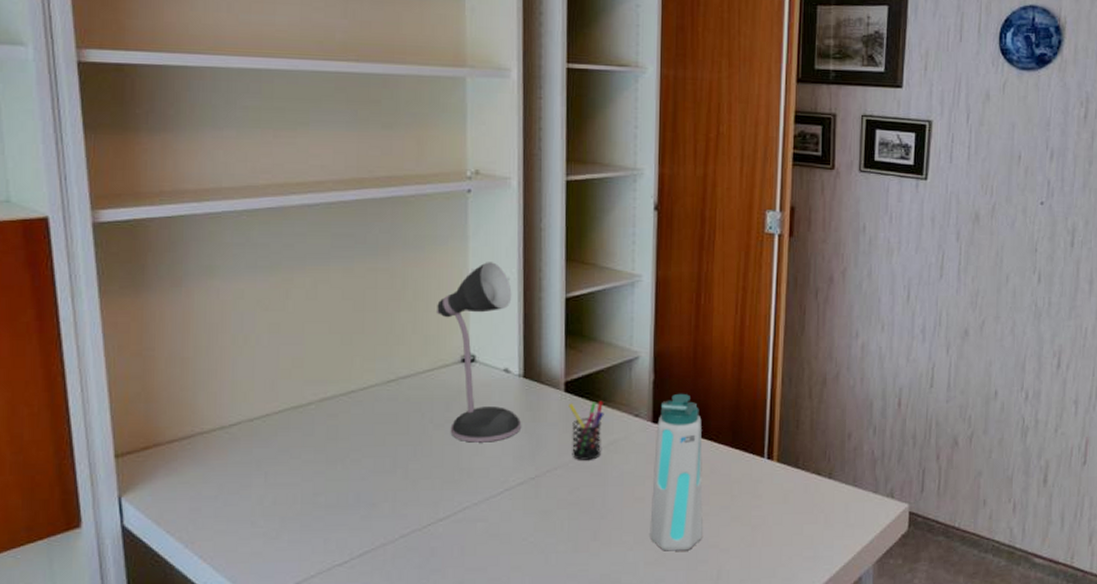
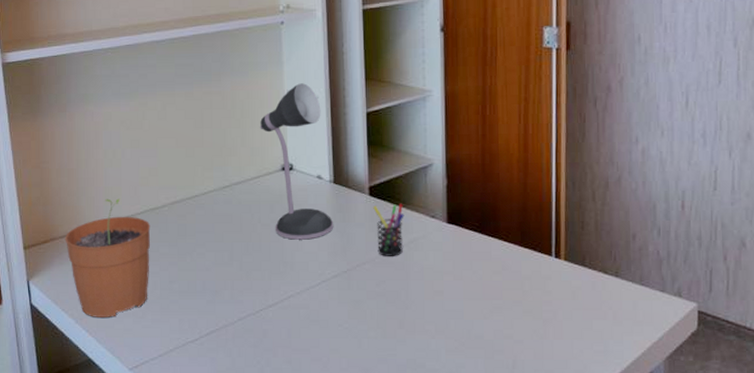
plant pot: none [173,394,292,540] -> present [65,198,151,317]
water bottle: present [650,393,703,551] -> none [449,196,497,341]

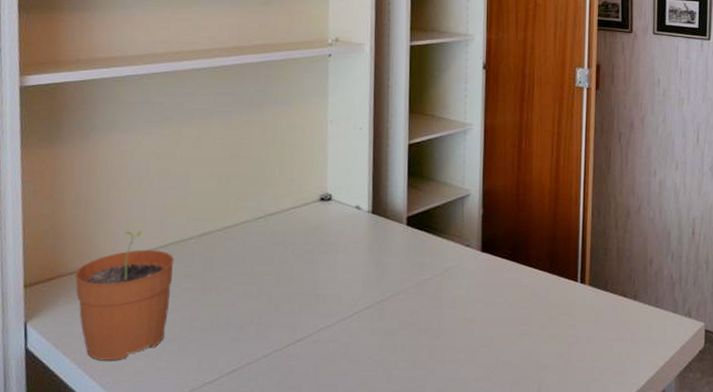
desk lamp: present [259,83,333,240] -> none [299,115,369,271]
pen holder: present [373,203,404,256] -> none [410,233,440,286]

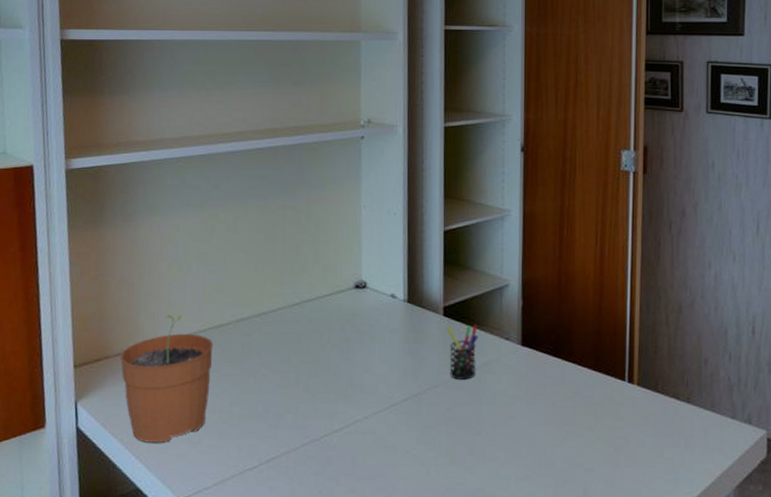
pen holder: none [410,233,440,286] -> present [447,324,478,380]

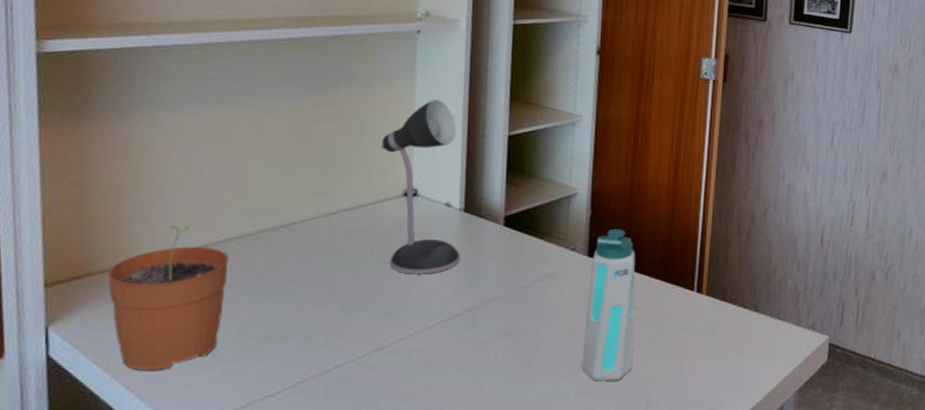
desk lamp: none [333,199,405,361] -> present [380,100,460,275]
pen holder: present [447,324,478,380] -> none [507,235,542,292]
water bottle: none [520,318,569,469] -> present [582,228,636,382]

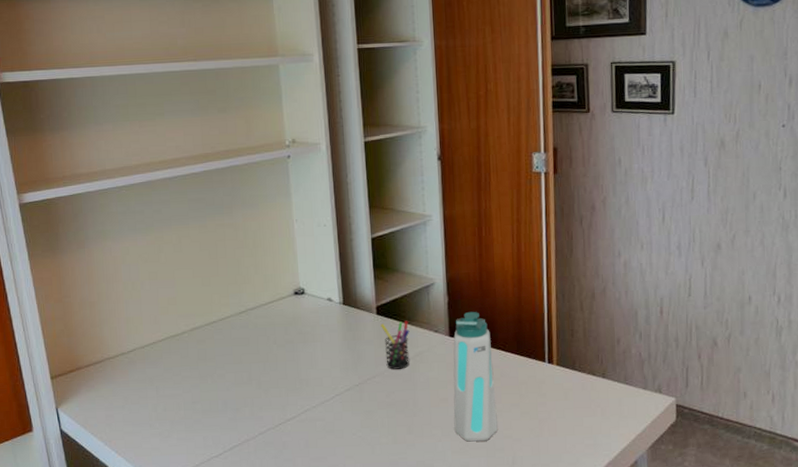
plant pot: present [106,225,230,371] -> none [90,327,173,439]
desk lamp: present [380,100,460,275] -> none [271,213,344,359]
pen holder: none [507,235,542,292] -> present [380,320,410,370]

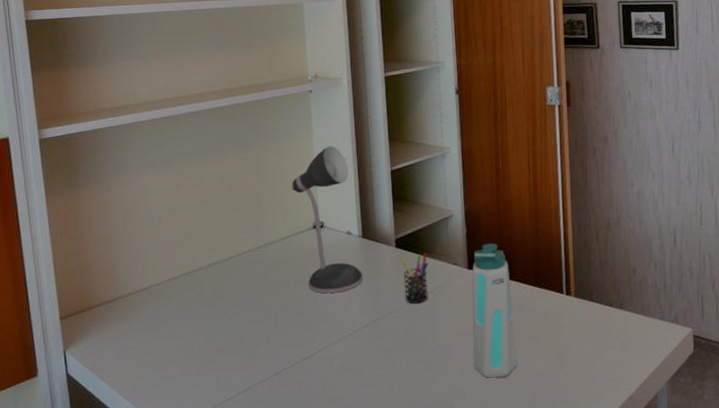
desk lamp: none [271,213,344,359] -> present [291,146,363,294]

